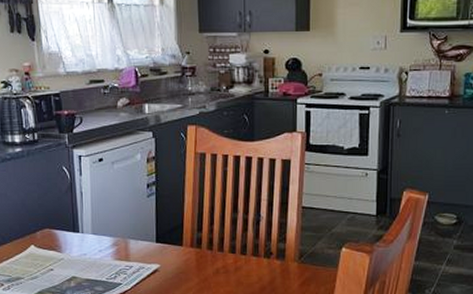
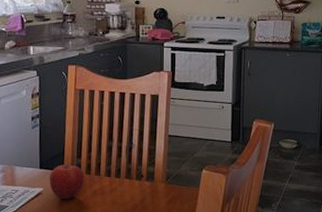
fruit: none [166,235,206,279] -> present [49,161,84,200]

